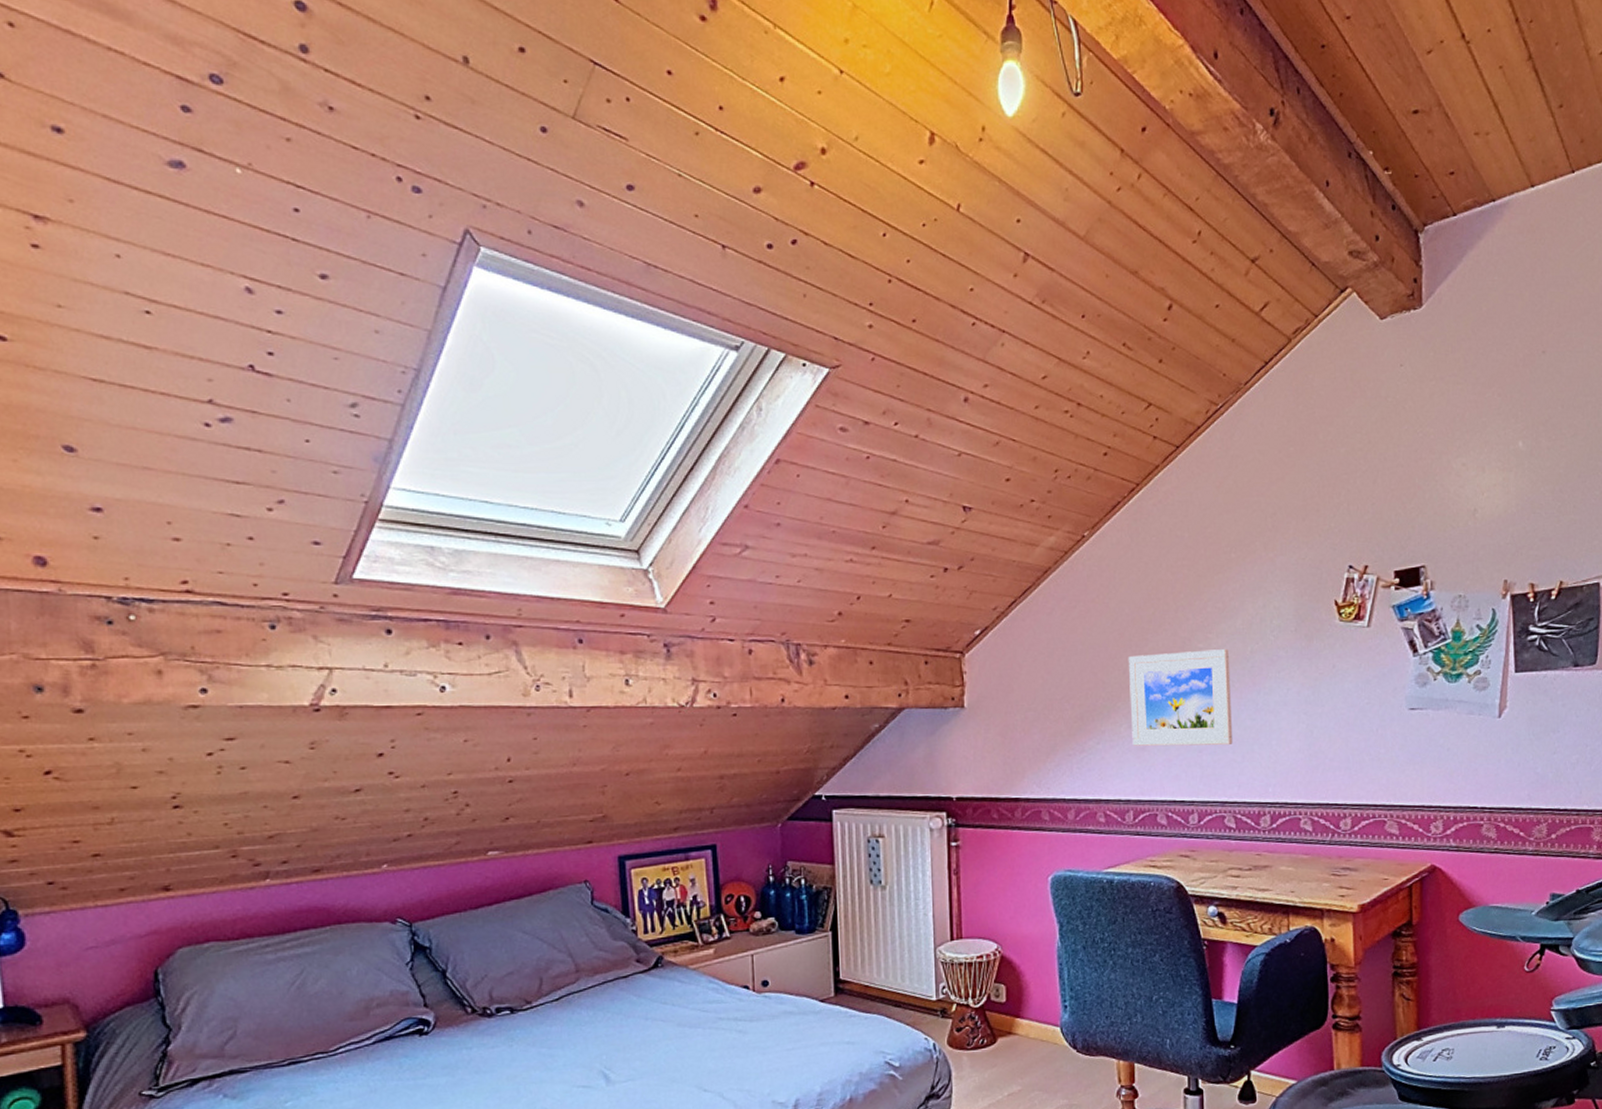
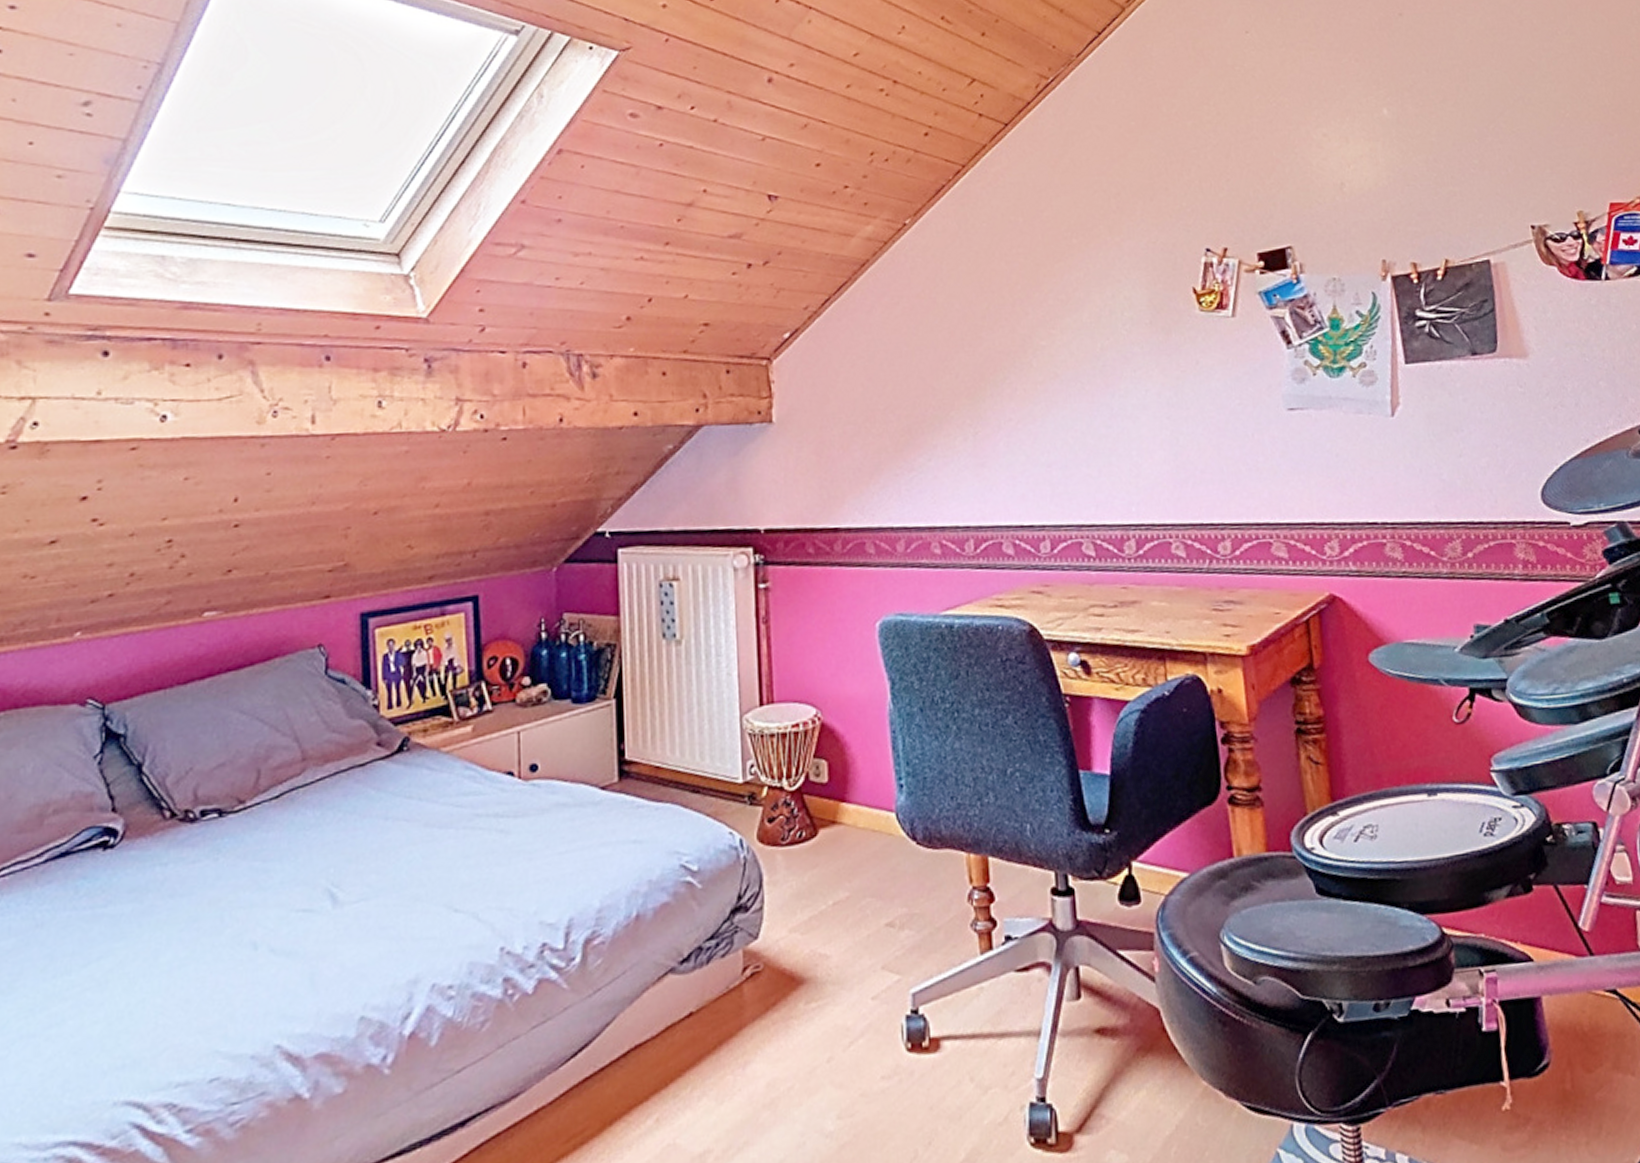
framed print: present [1128,649,1233,747] -> none [960,346,1087,462]

